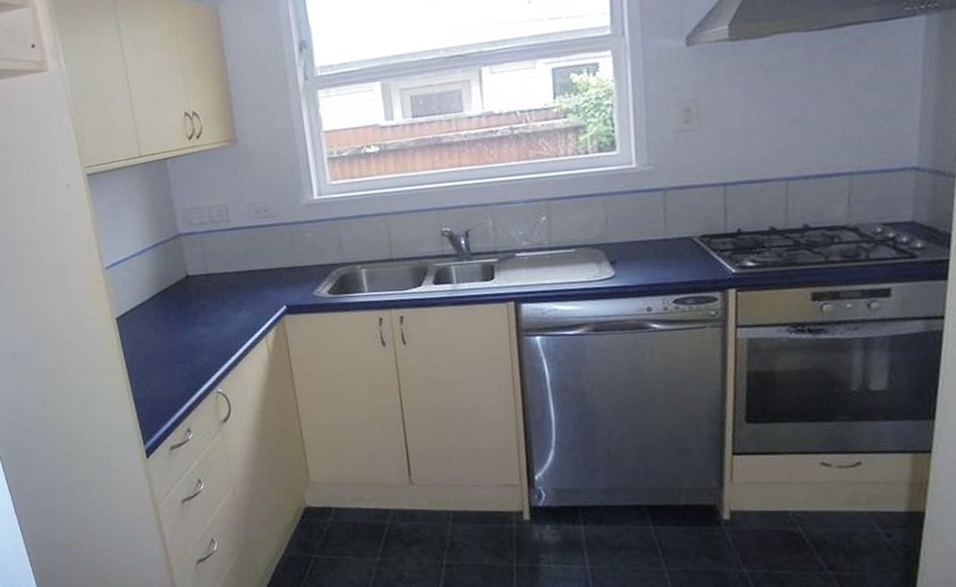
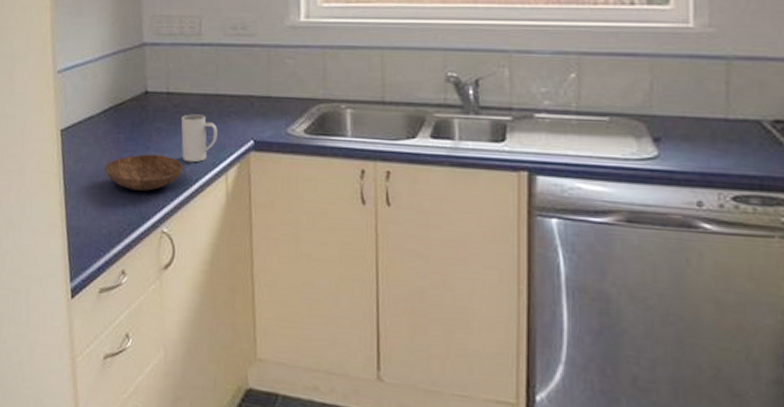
bowl: none [160,328,229,361] -> present [105,154,184,191]
mug: none [221,289,255,331] -> present [181,114,218,163]

